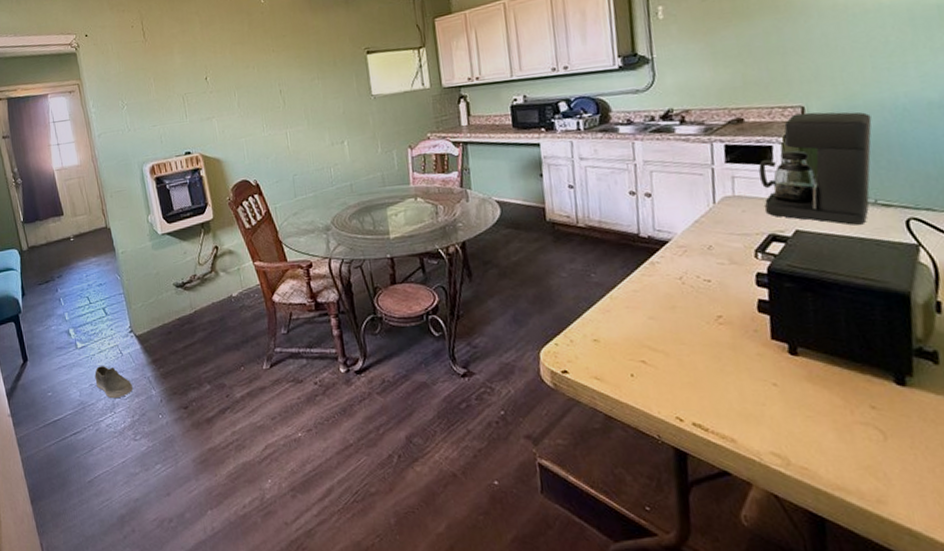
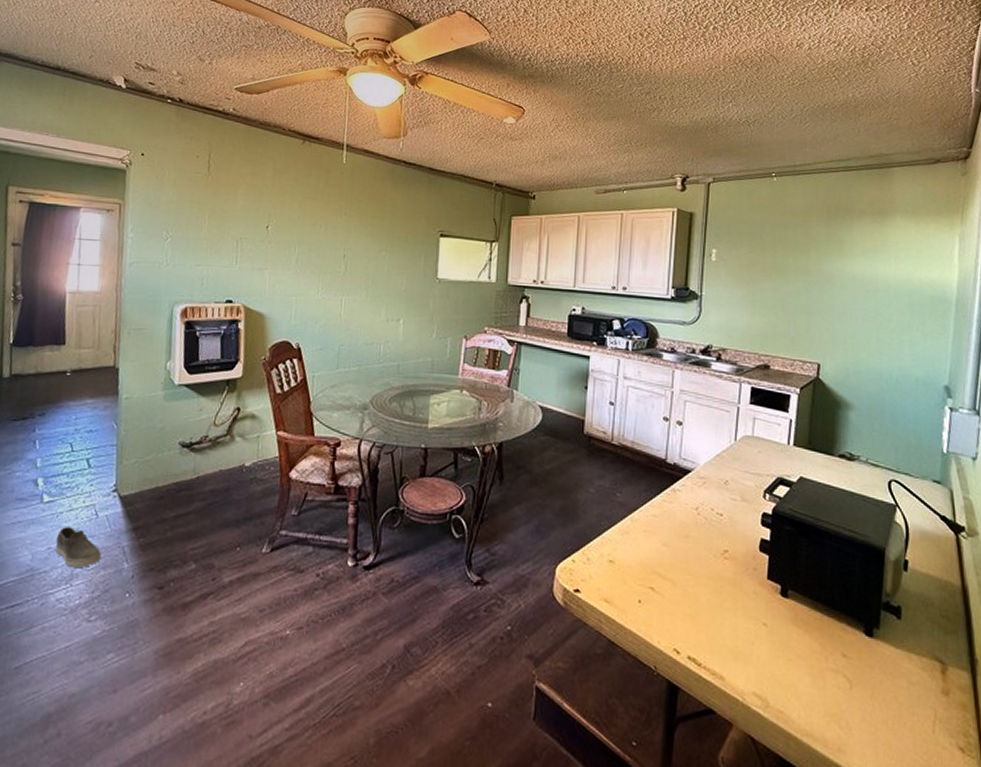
coffee maker: present [758,112,872,226] -> none [776,369,872,481]

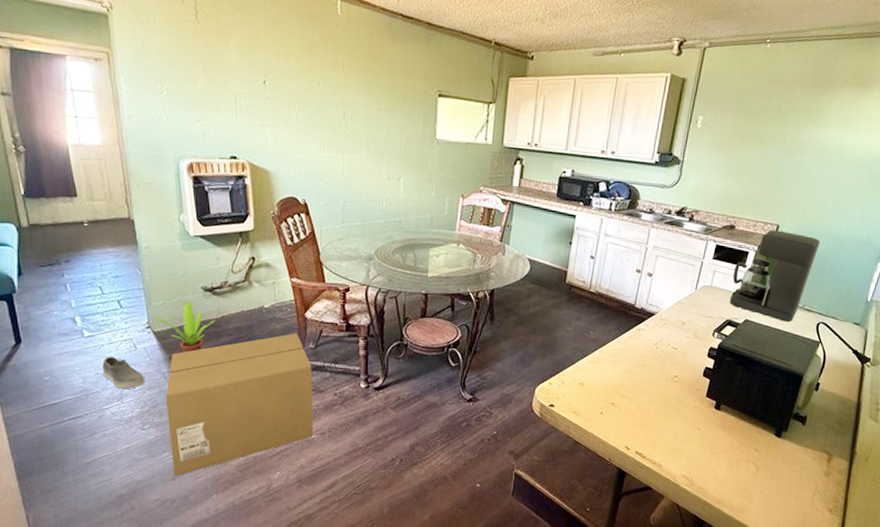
box: none [115,496,293,687] -> present [165,332,314,476]
potted plant: none [125,458,190,522] -> present [156,300,216,353]
coffee maker: none [776,369,872,481] -> present [729,230,820,323]

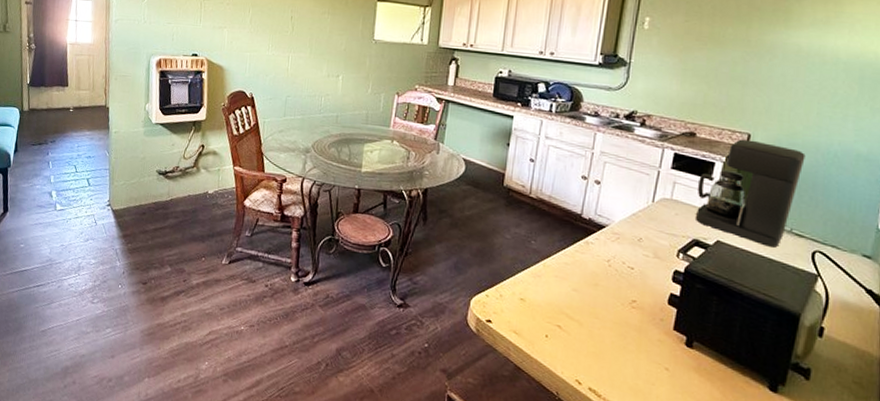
shoe: present [102,357,146,390] -> none [66,230,101,263]
potted plant: present [156,300,216,353] -> none [116,182,166,232]
box: present [165,332,314,476] -> none [113,219,247,354]

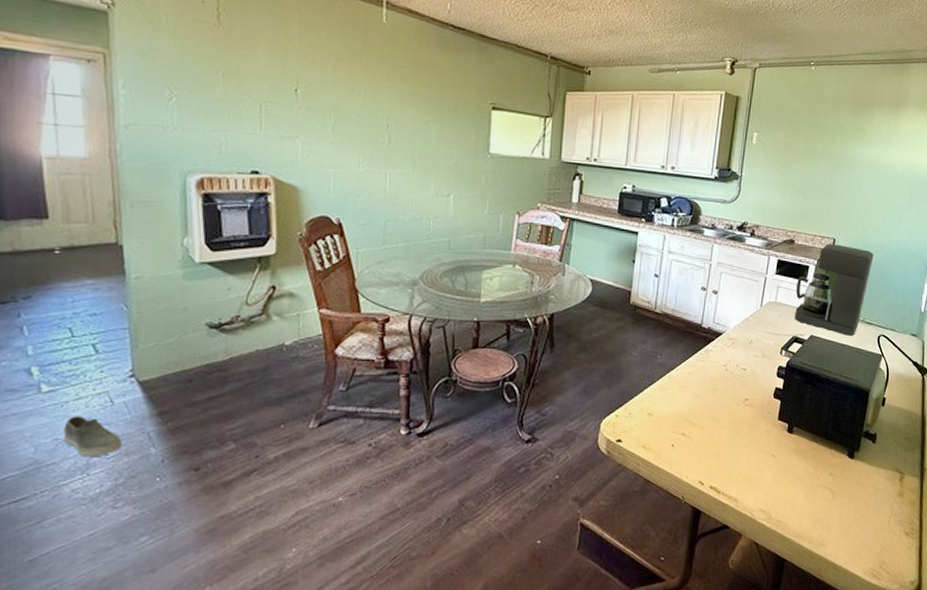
shoe: none [66,230,101,263] -> present [63,416,123,458]

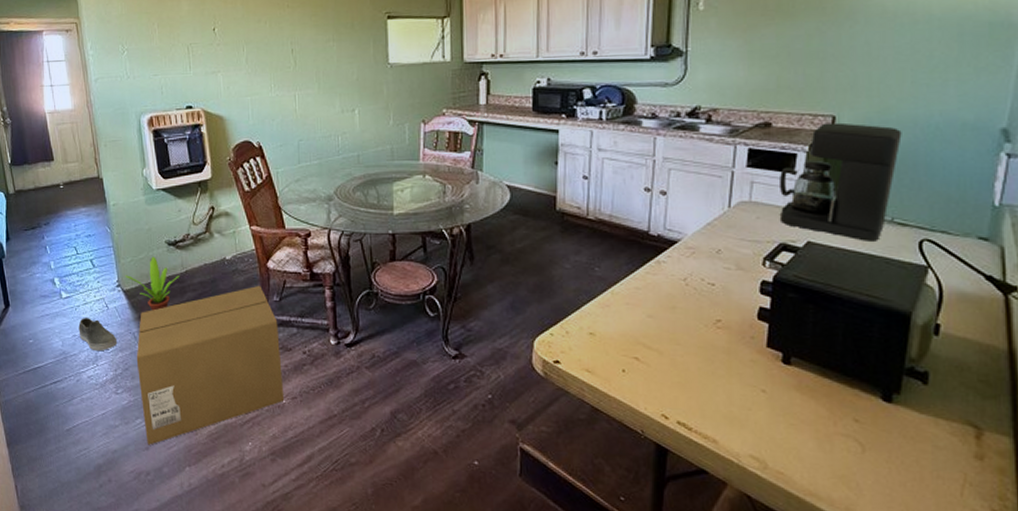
potted plant: none [143,341,222,405] -> present [125,256,180,311]
box: none [148,373,342,567] -> present [136,285,285,445]

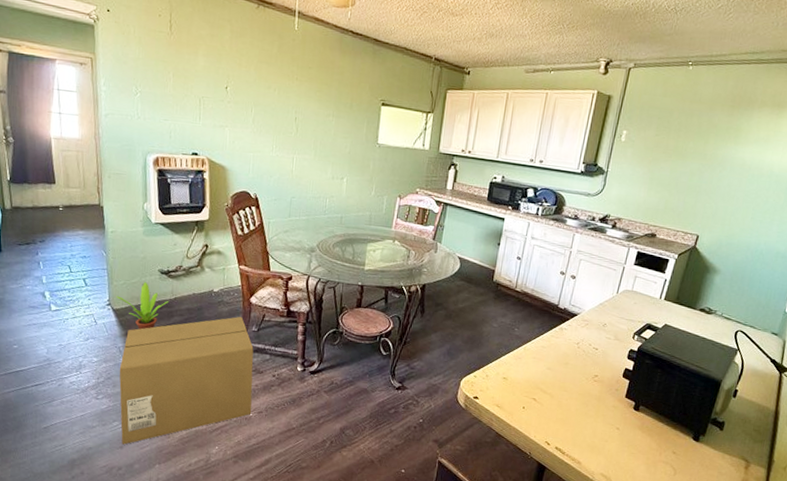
shoe: present [78,318,118,352] -> none [65,330,103,361]
coffee maker: present [778,122,902,243] -> none [649,239,739,330]

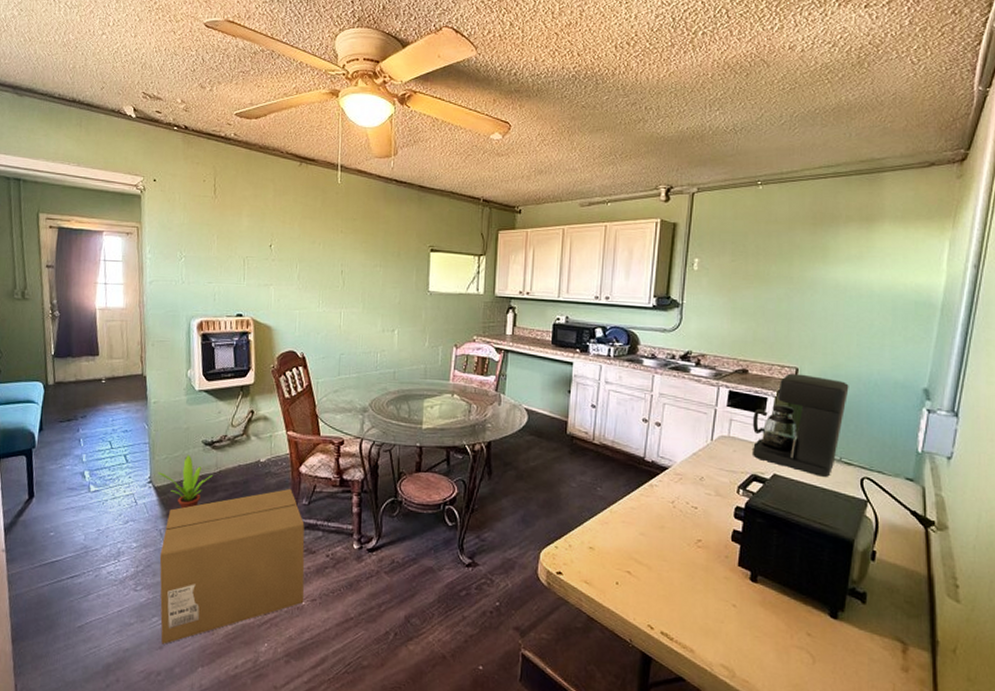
coffee maker: none [649,239,739,330] -> present [751,373,849,478]

